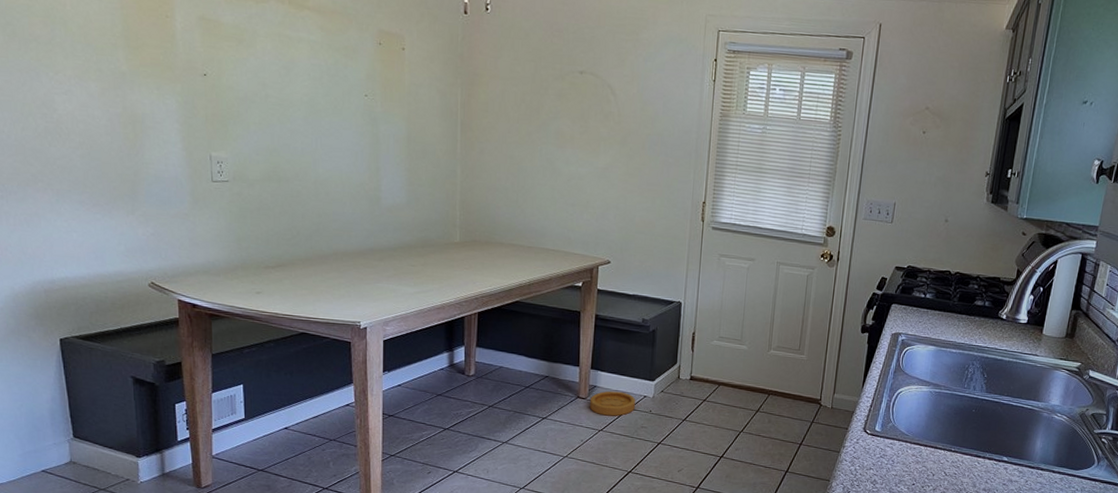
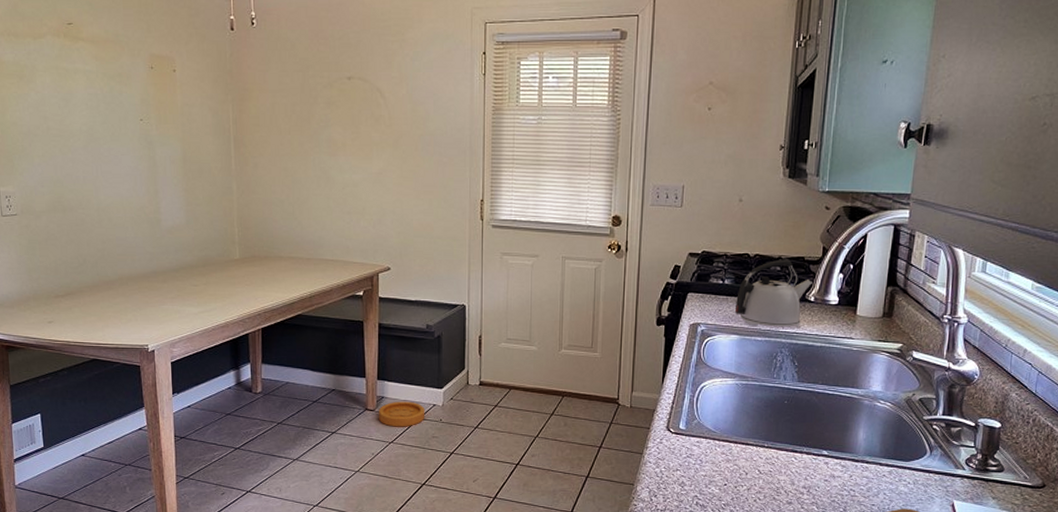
kettle: none [933,278,1006,343] -> present [734,259,813,328]

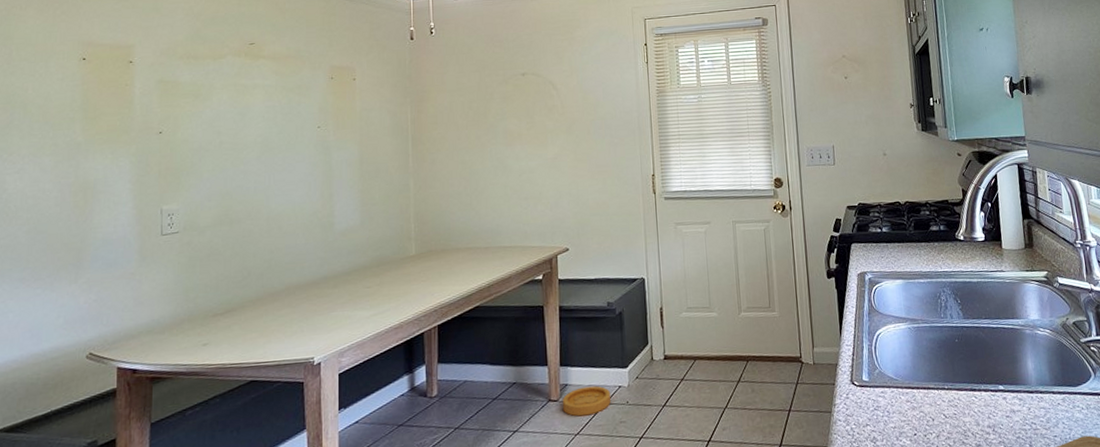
kettle: present [734,259,813,328] -> none [895,203,959,270]

